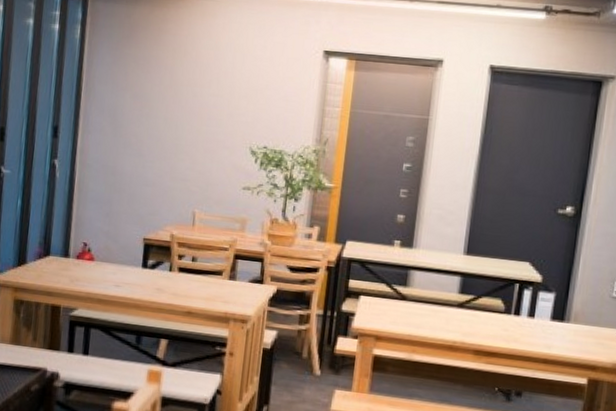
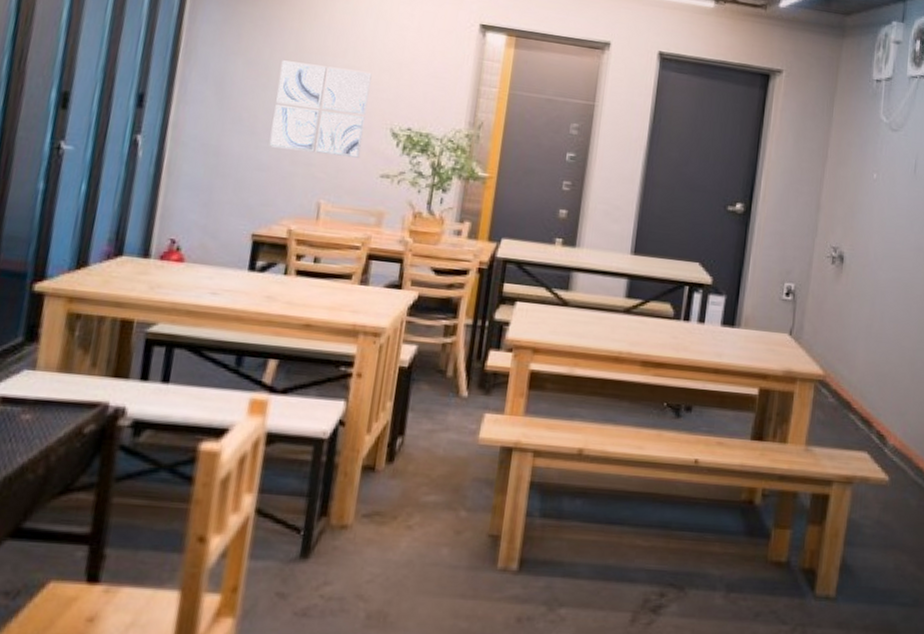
wall art: none [153,93,233,173] -> present [269,60,372,158]

